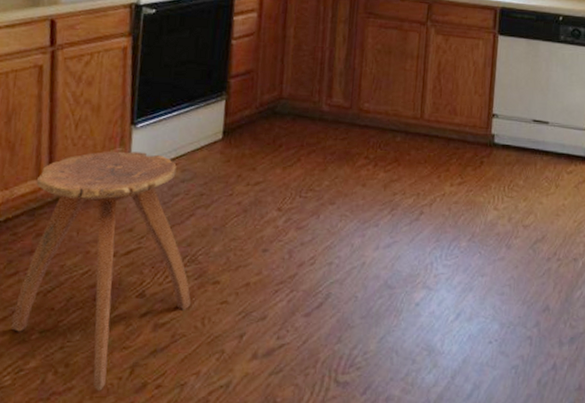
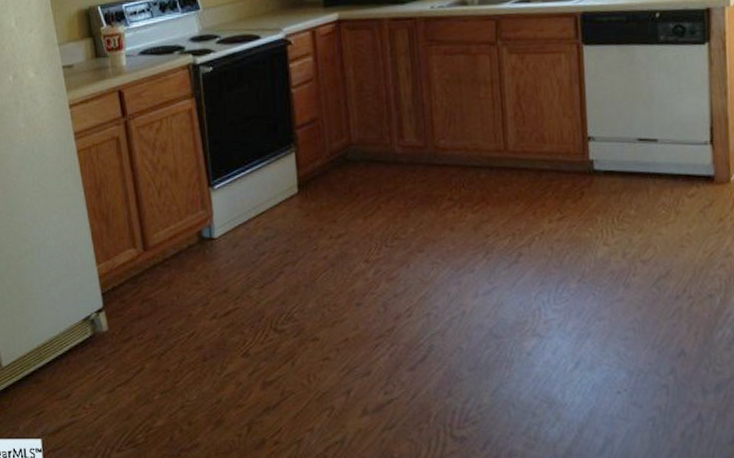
stool: present [12,151,191,391] -> none [132,213,295,447]

